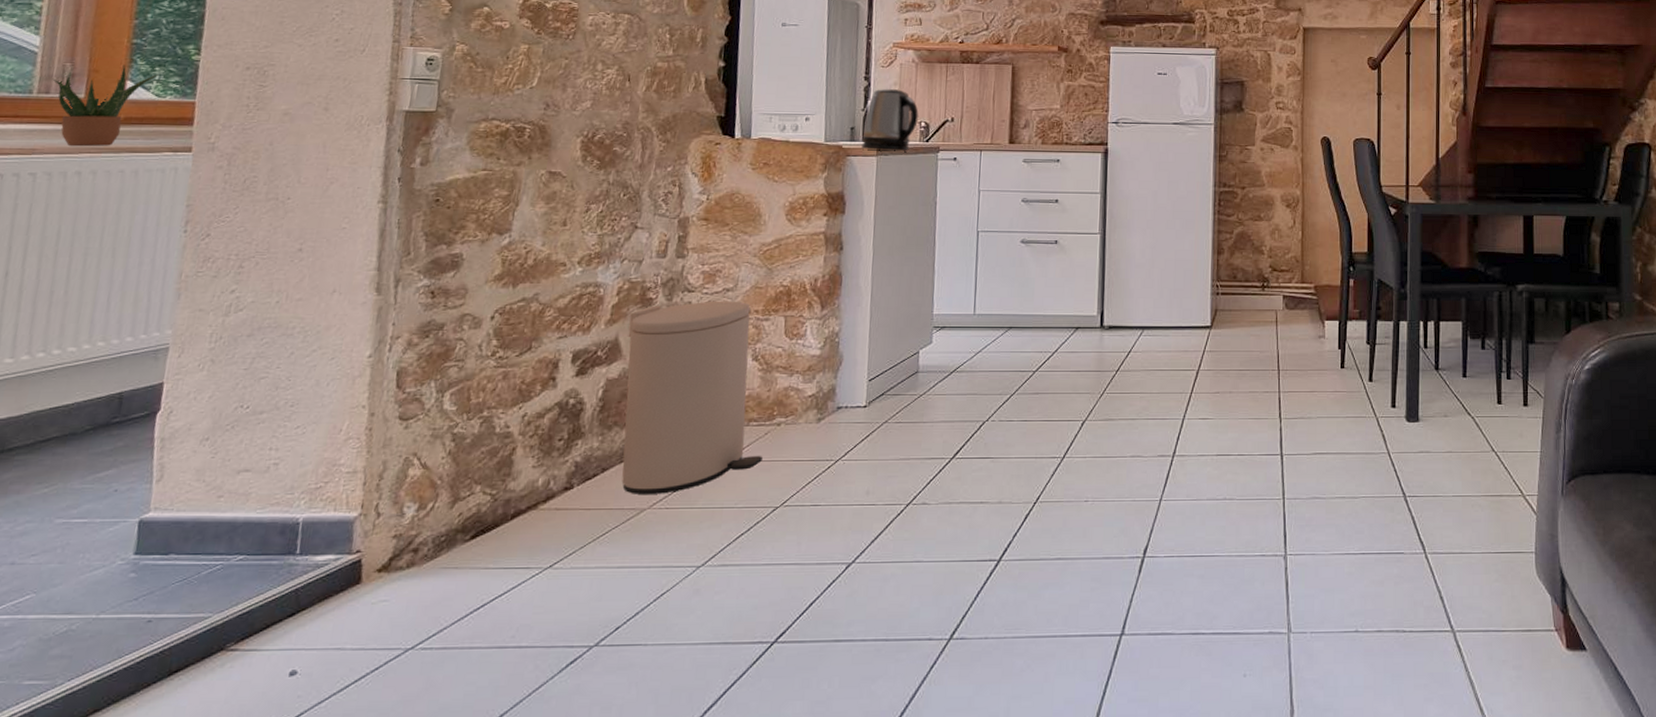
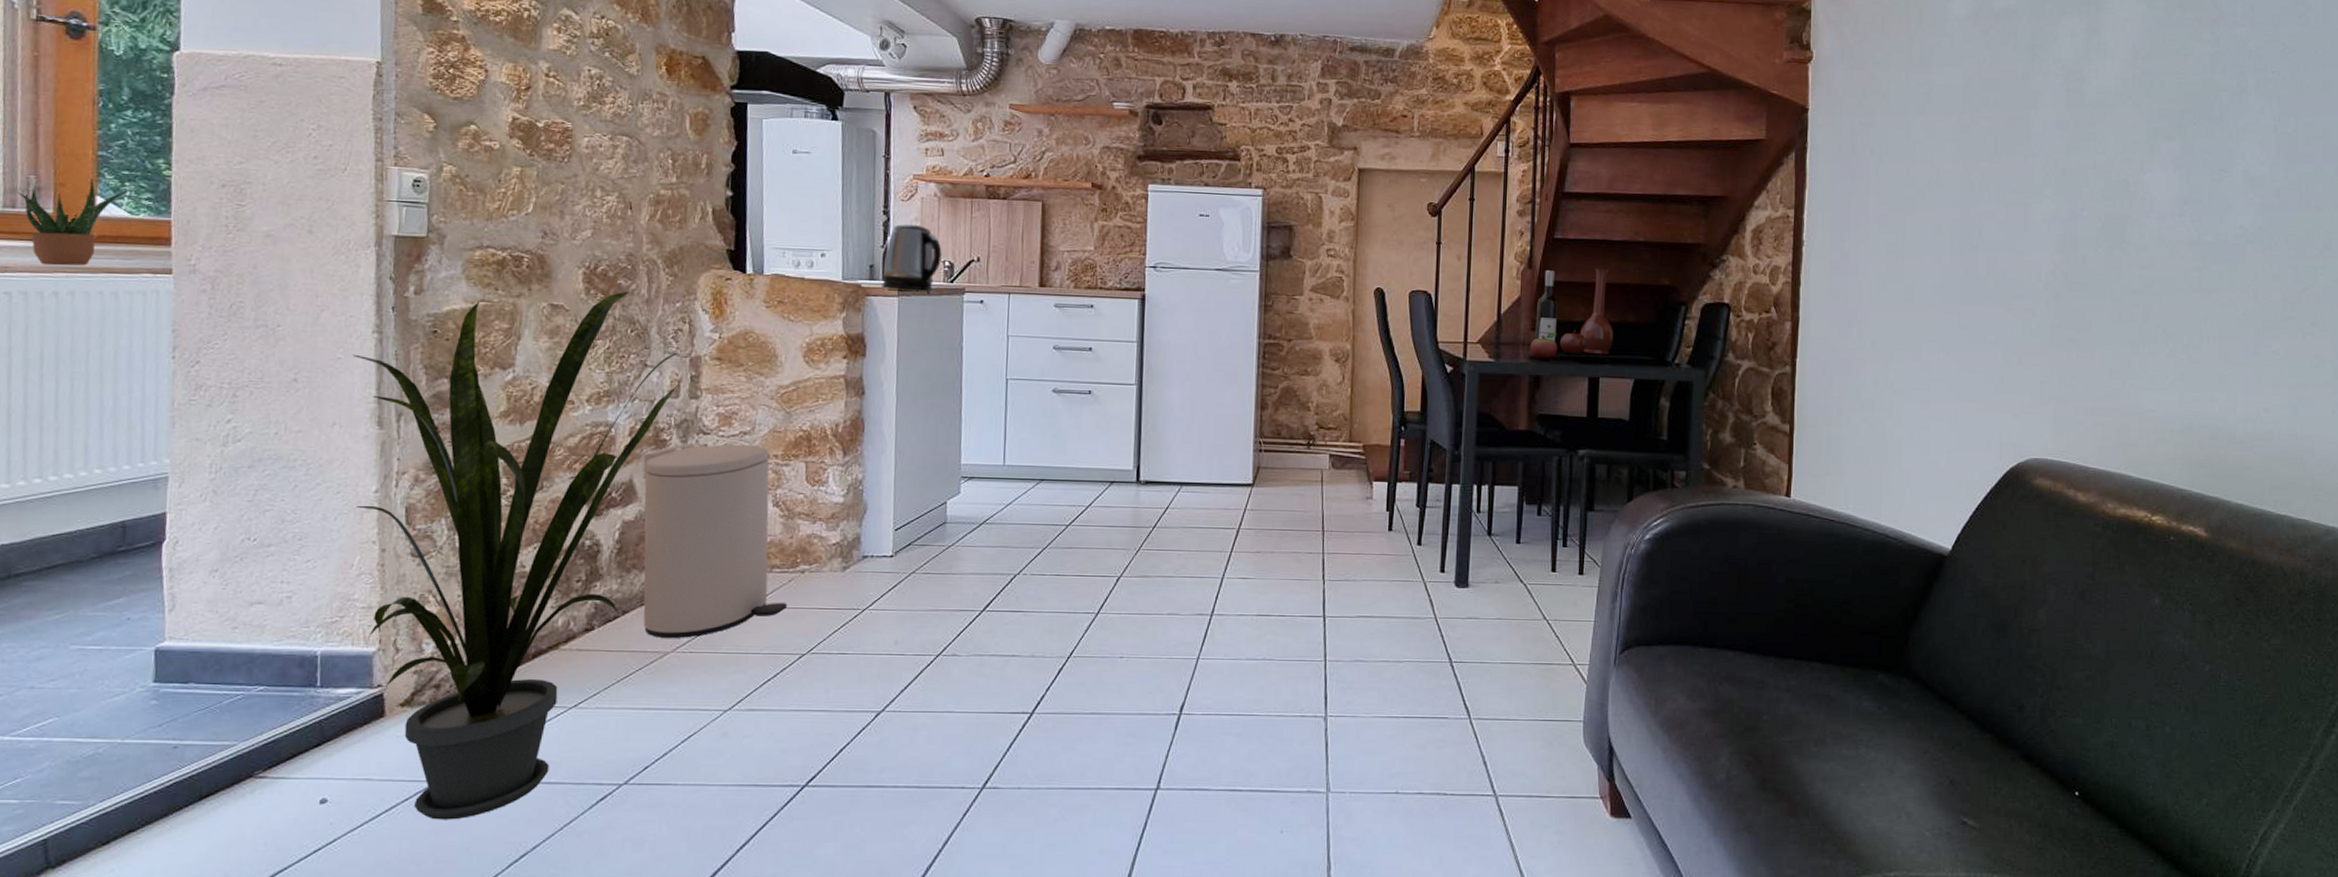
house plant: none [348,157,668,689] -> present [352,291,679,820]
fruit: none [1467,175,1493,201] -> present [1530,333,1558,360]
bottle: none [1471,117,1492,183] -> present [1535,270,1558,342]
fruit: none [1494,172,1521,195] -> present [1559,330,1587,355]
vase: none [1512,113,1545,194] -> present [1579,268,1614,355]

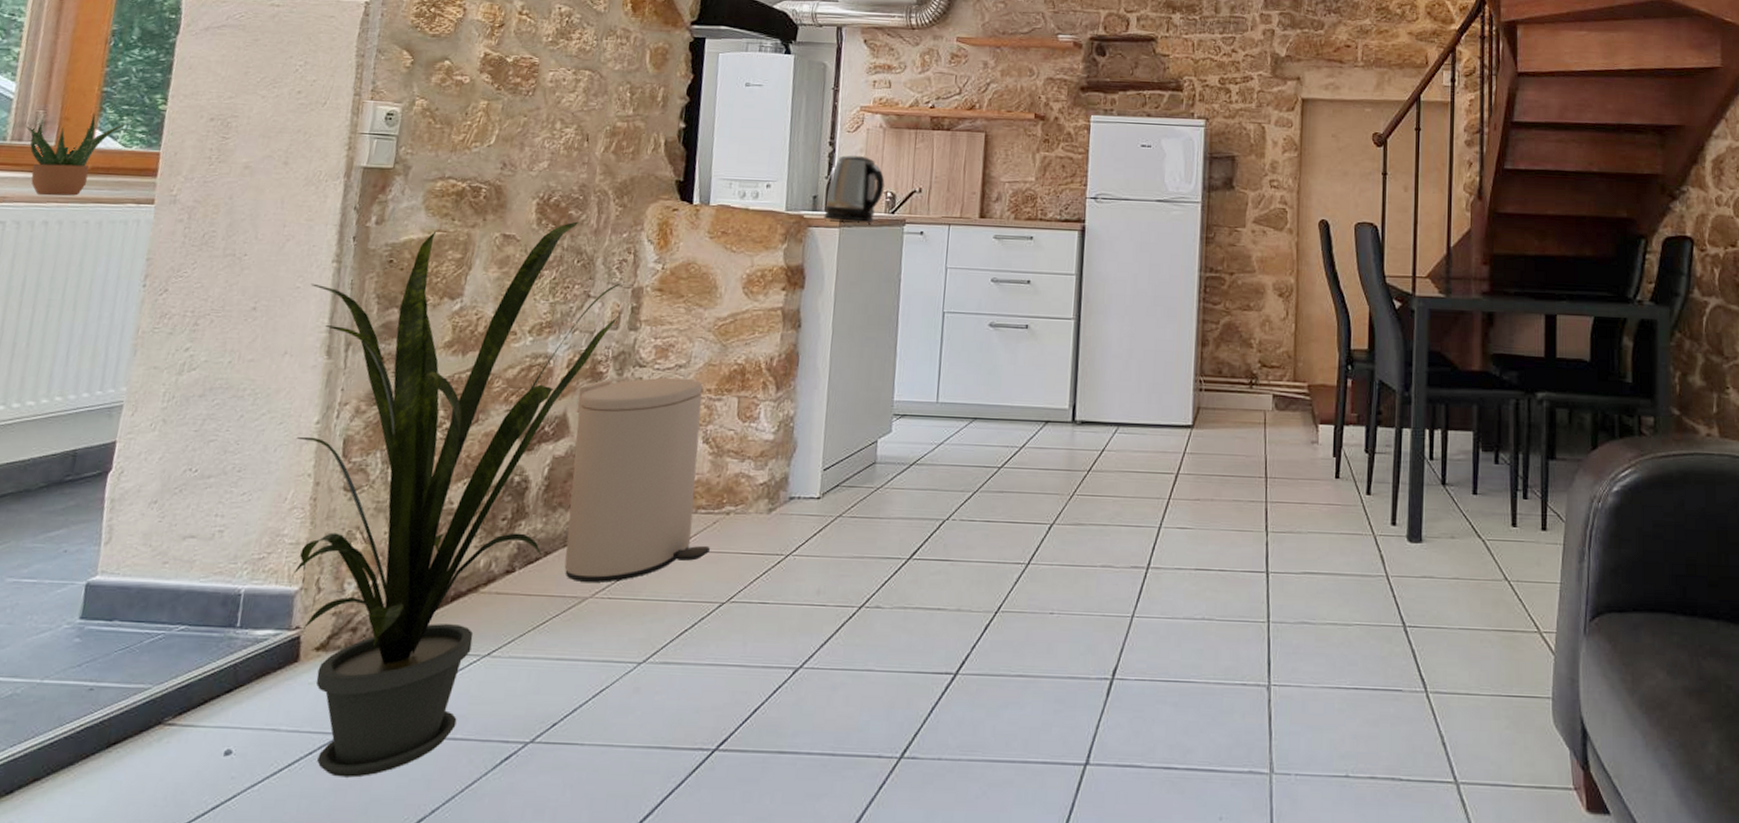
fruit: present [1530,333,1558,360] -> none [1482,267,1512,296]
bottle: present [1535,270,1558,342] -> none [1487,202,1510,277]
fruit: present [1559,330,1587,355] -> none [1513,264,1543,291]
vase: present [1579,268,1614,355] -> none [1533,199,1571,291]

